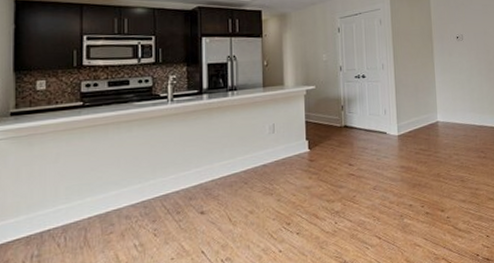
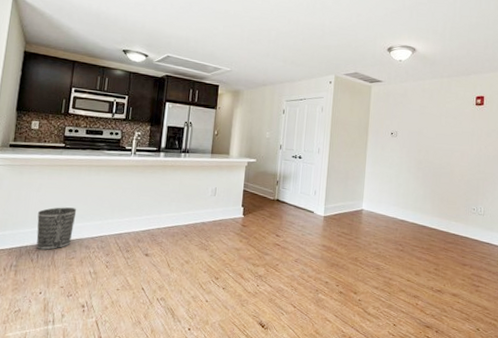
wastebasket: none [59,174,109,232] -> present [36,207,77,251]

